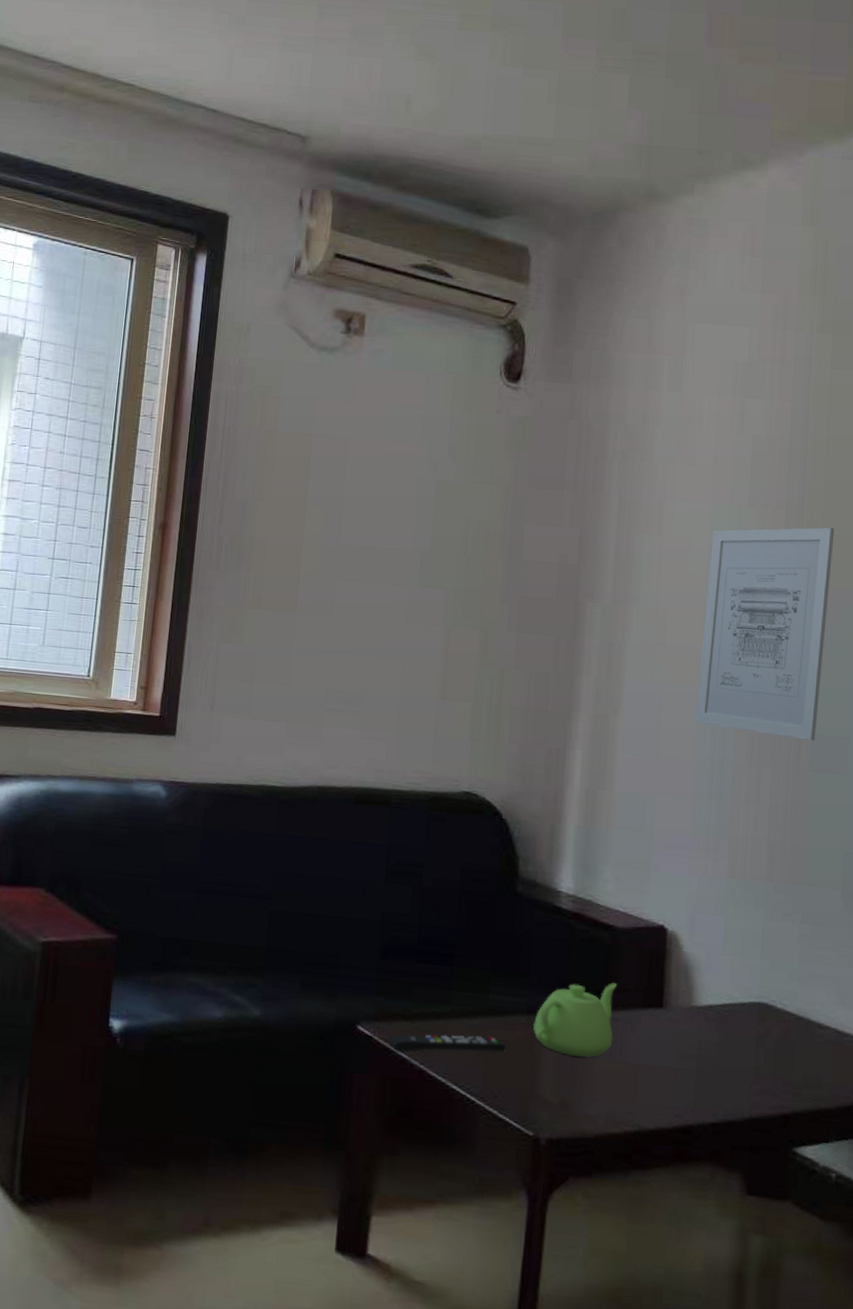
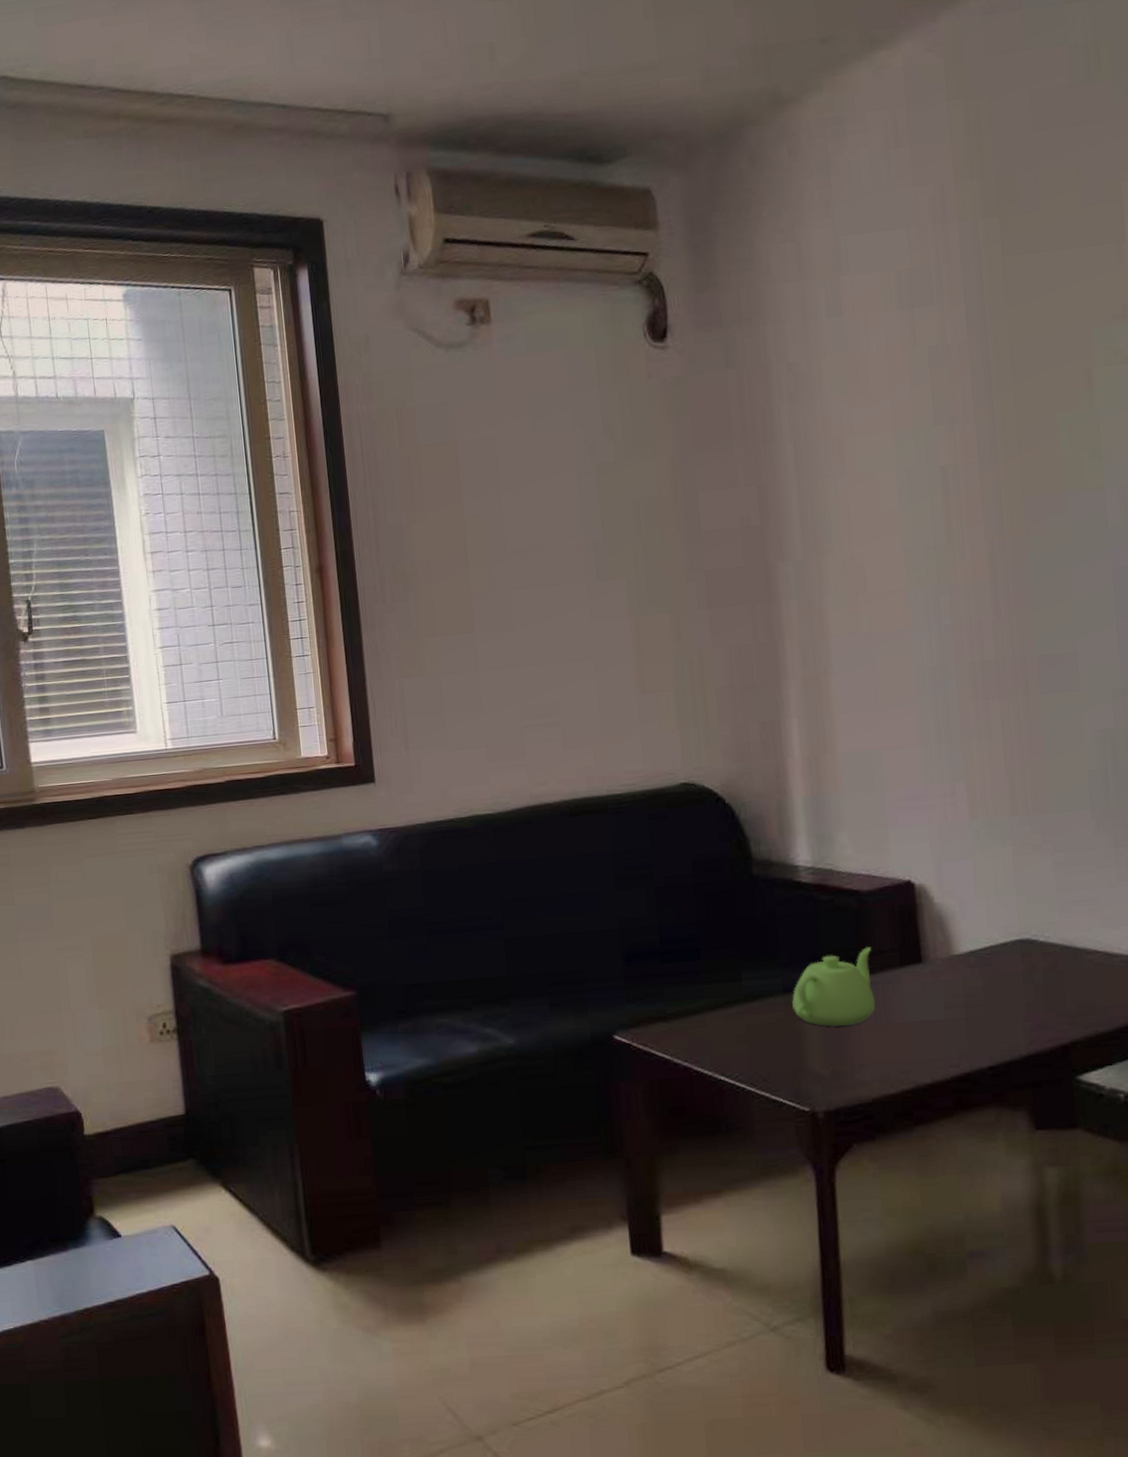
remote control: present [387,1034,506,1052] -> none [646,1022,768,1054]
wall art: present [694,527,835,741] -> none [900,431,1042,668]

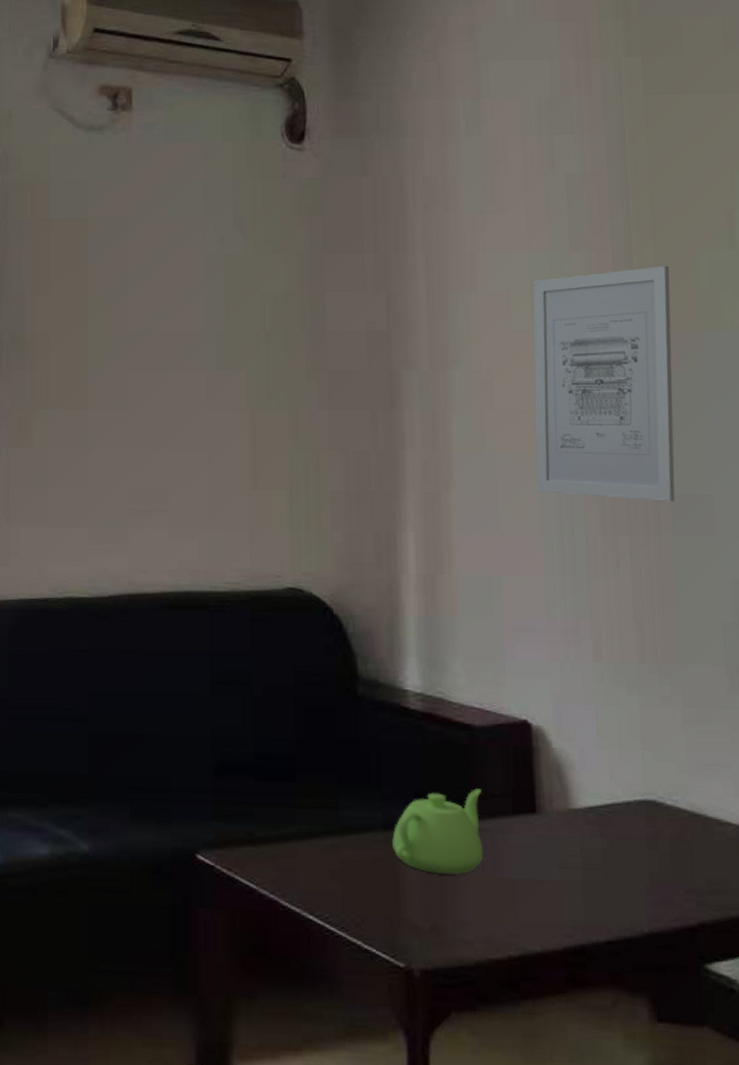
wall art: none [900,431,1042,668] -> present [533,265,676,502]

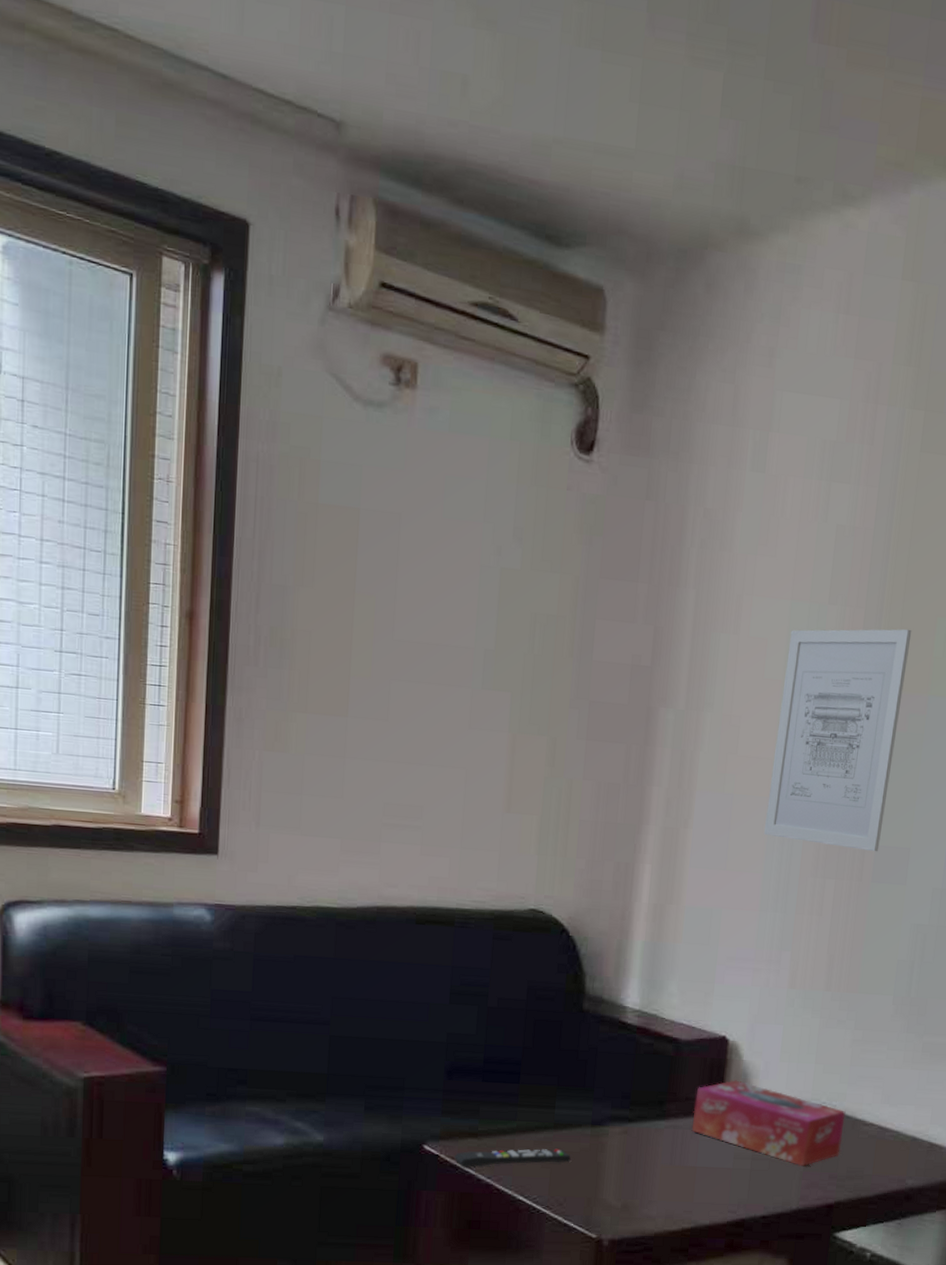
remote control: none [230,857,364,882] -> present [454,1148,571,1168]
teapot: present [391,788,484,875] -> none [597,1092,679,1163]
tissue box: none [501,772,693,878] -> present [691,1080,846,1167]

